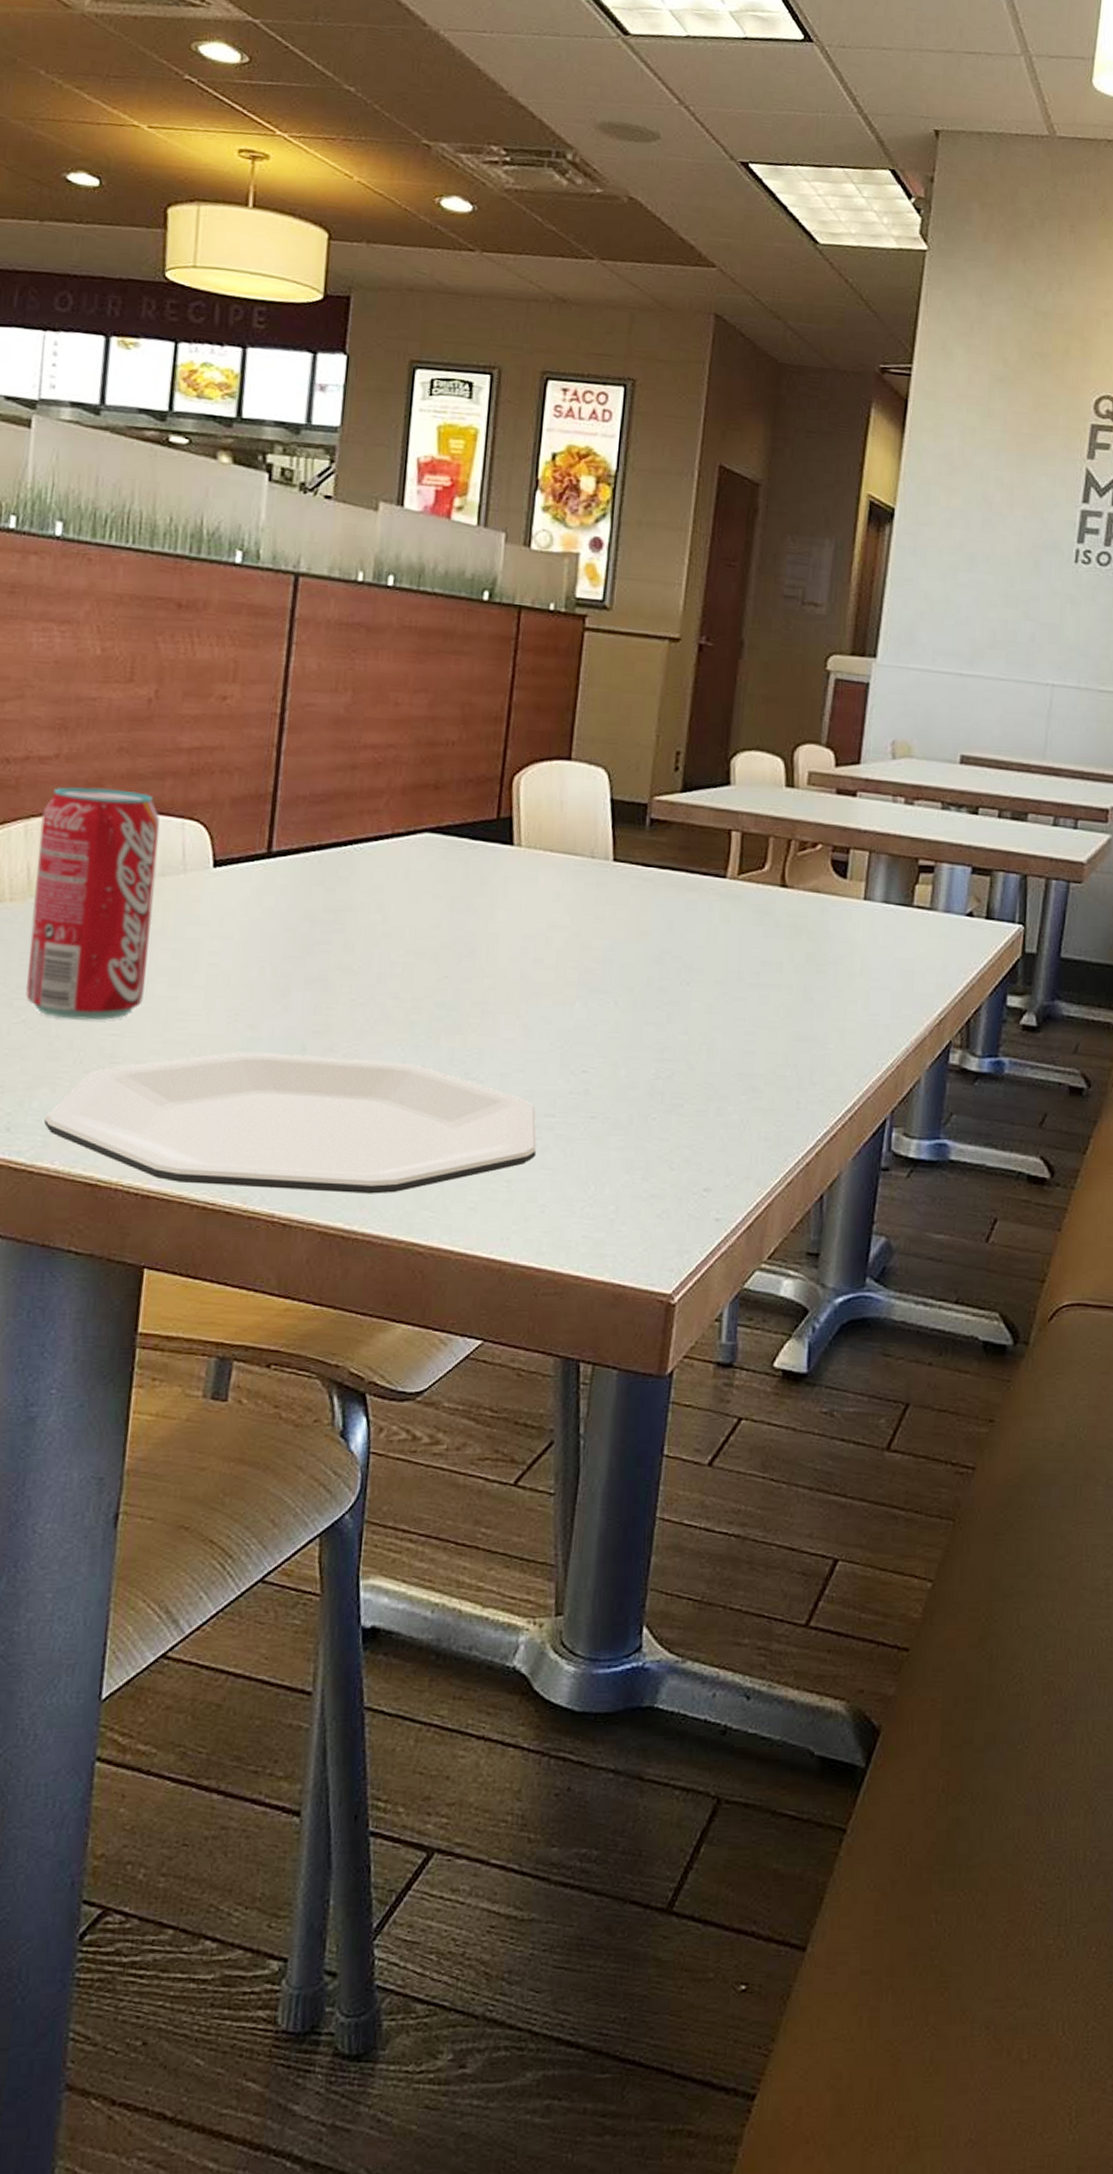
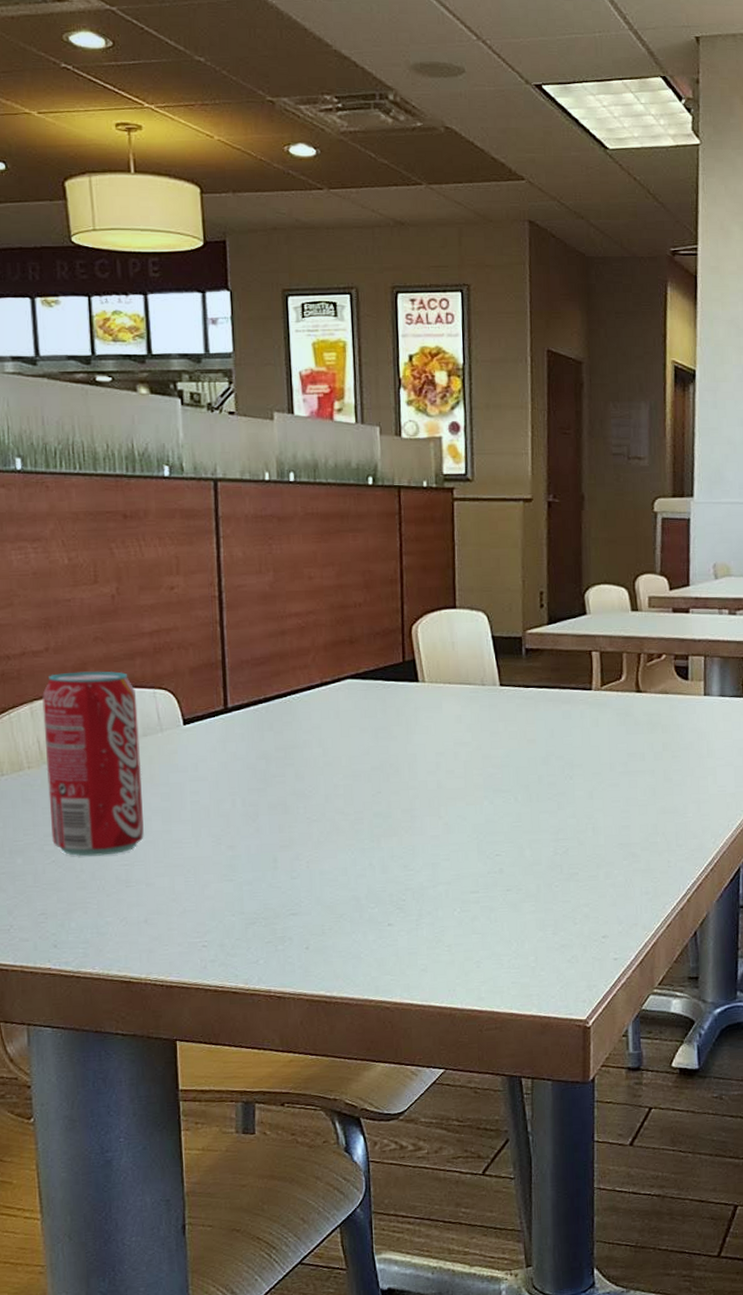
plate: present [44,1051,537,1194] -> none [82,863,468,973]

